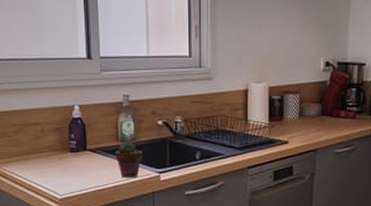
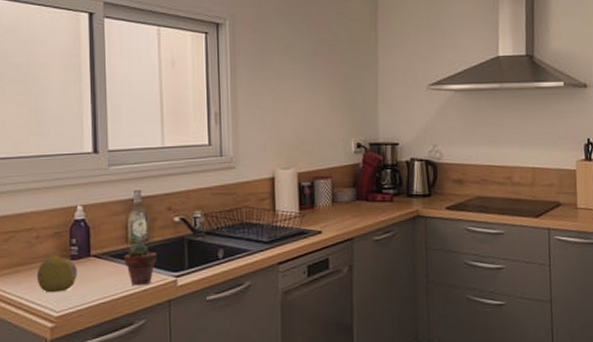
fruit: none [42,148,76,179] -> present [36,255,78,293]

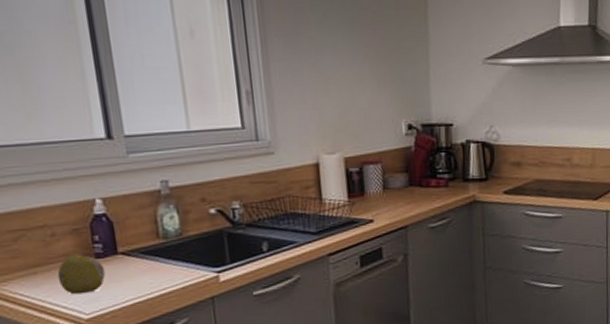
potted succulent: present [124,242,157,286] -> none [156,237,195,284]

